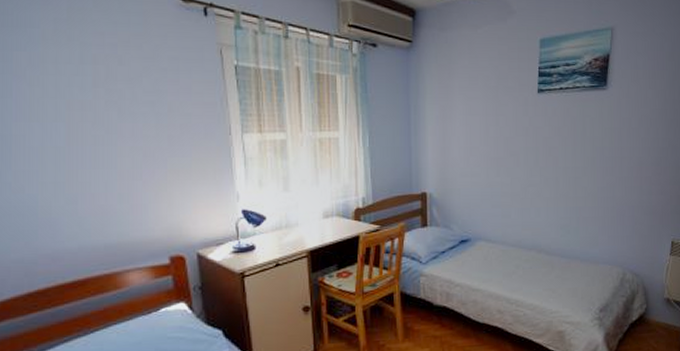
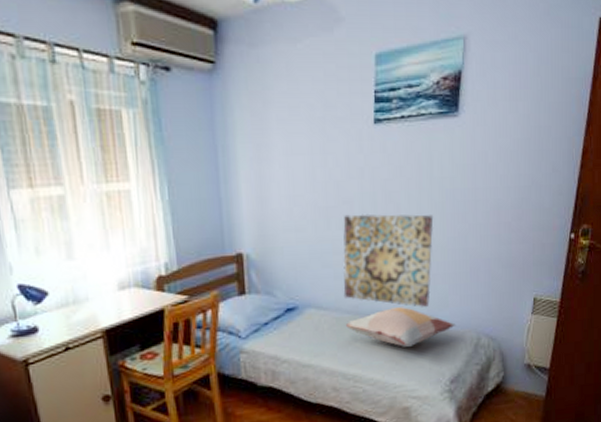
wall art: none [509,164,586,245] -> present [343,213,434,307]
decorative pillow: none [511,244,605,278] -> present [346,307,456,347]

